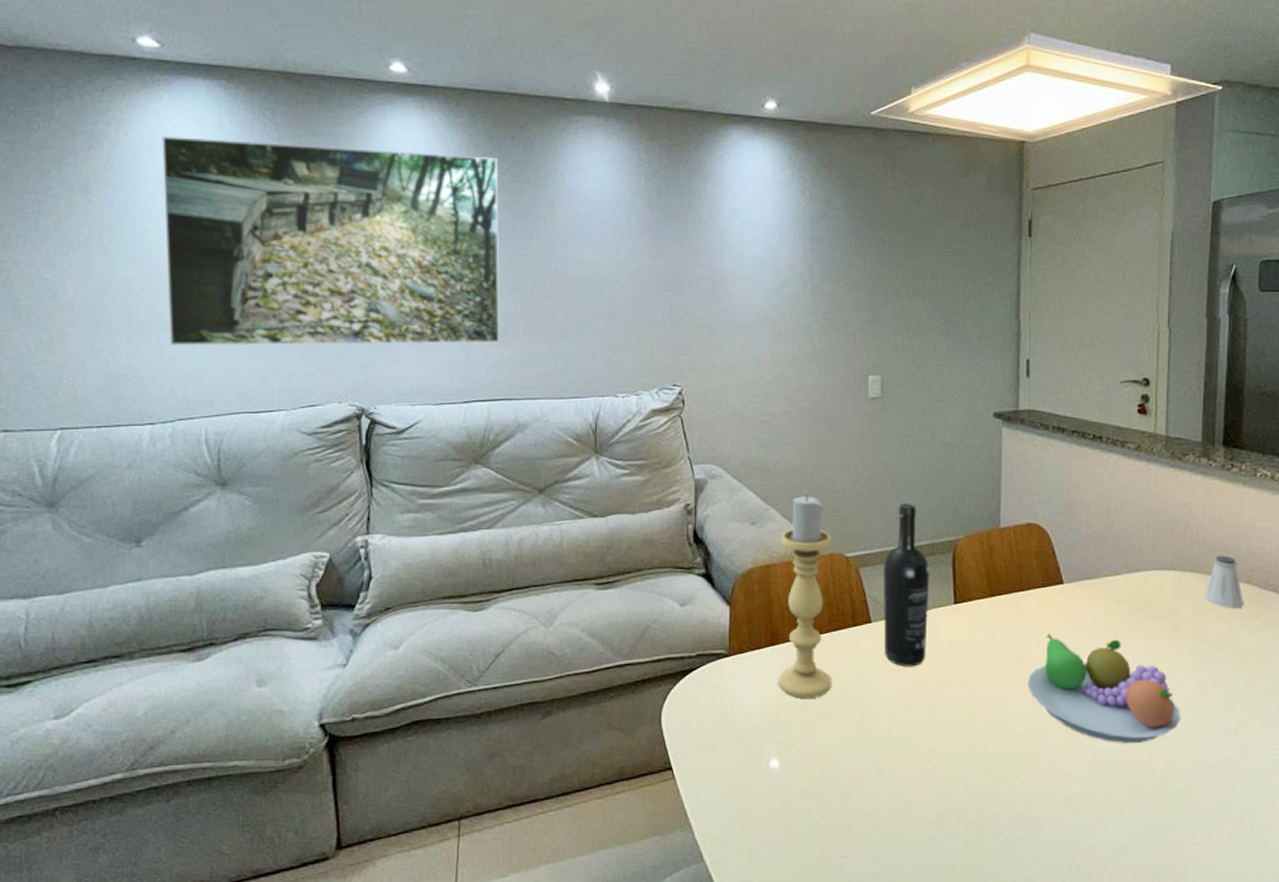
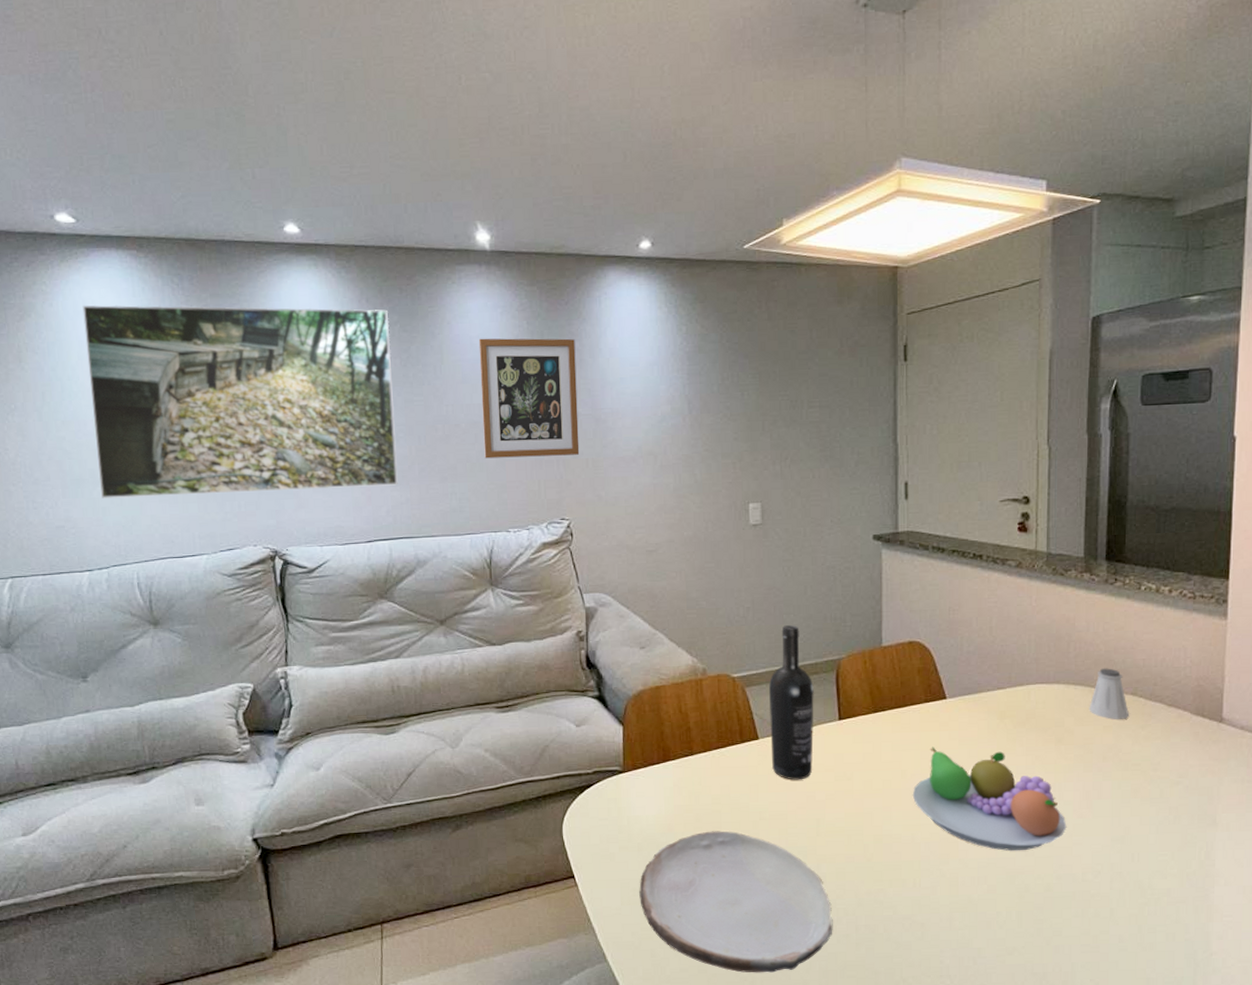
wall art: none [593,192,695,319] -> present [478,338,580,459]
plate: none [741,720,943,874] -> present [639,831,833,973]
candle holder: present [778,495,832,698] -> none [669,619,722,811]

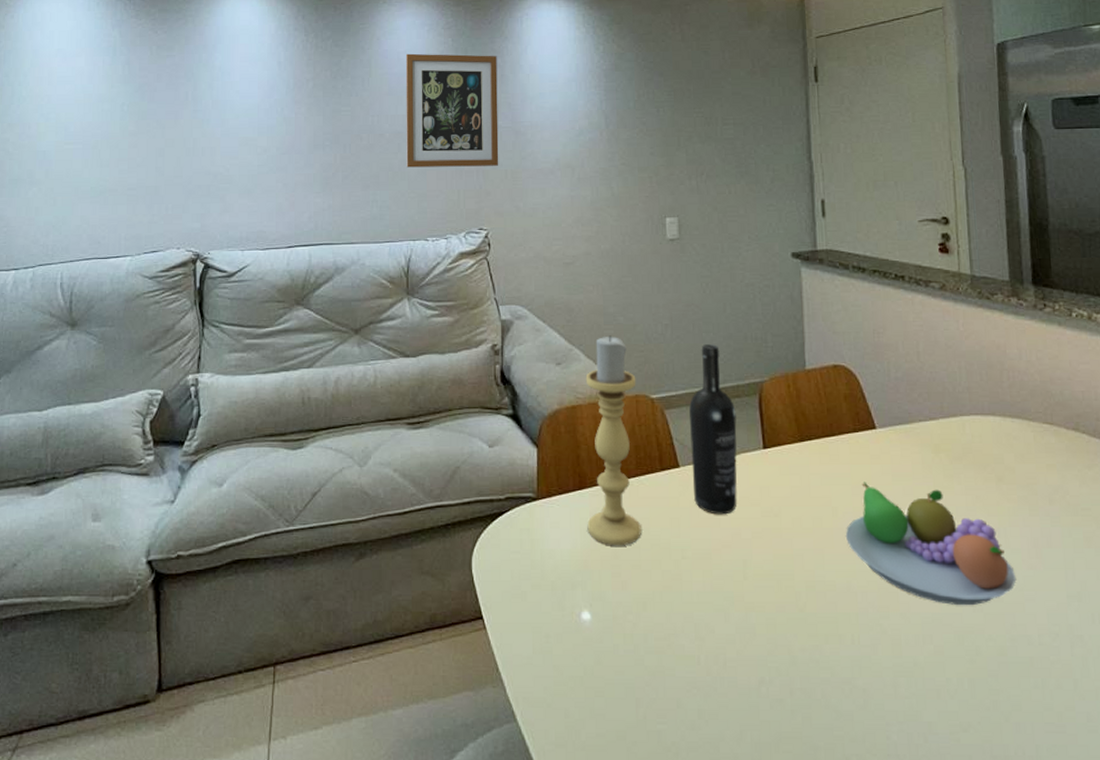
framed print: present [82,305,398,498] -> none [36,17,323,198]
plate: present [639,831,833,973] -> none [552,570,765,743]
candle holder: none [669,619,722,811] -> present [585,335,641,546]
saltshaker: present [1089,668,1130,720] -> none [1029,400,1074,458]

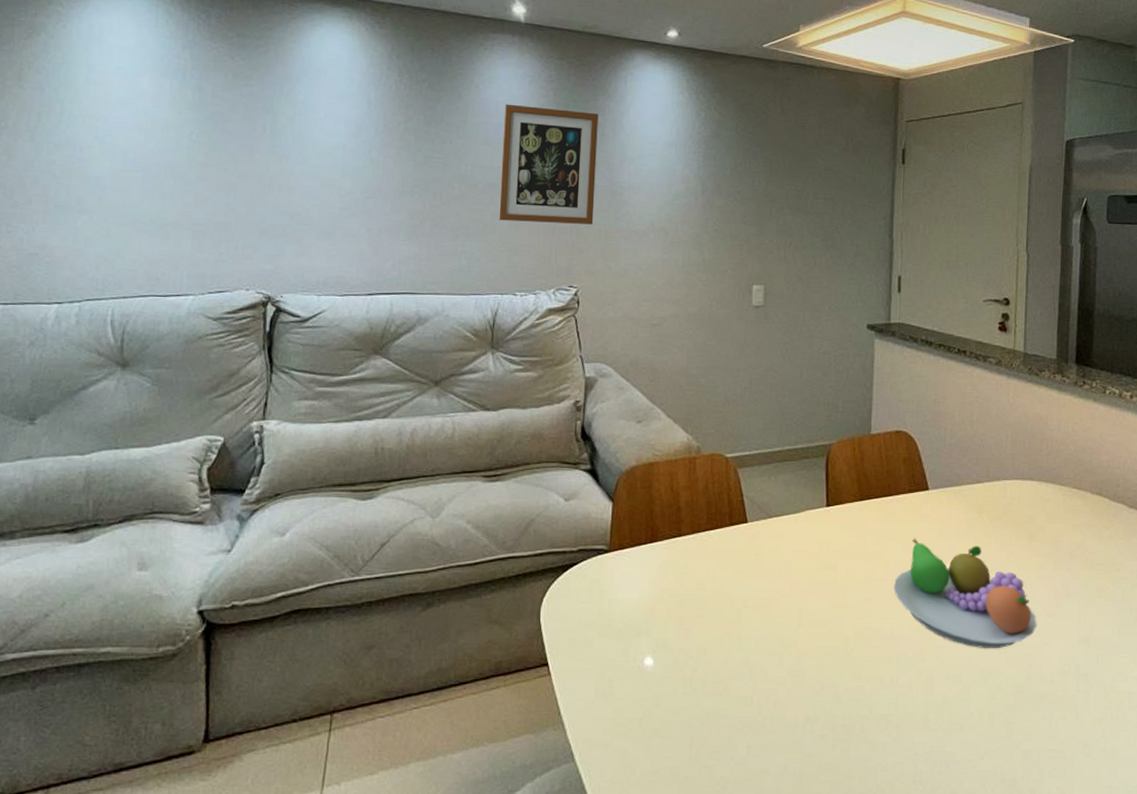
candle holder: present [585,335,641,546] -> none [656,396,713,596]
wine bottle: present [689,344,738,515] -> none [759,408,804,567]

